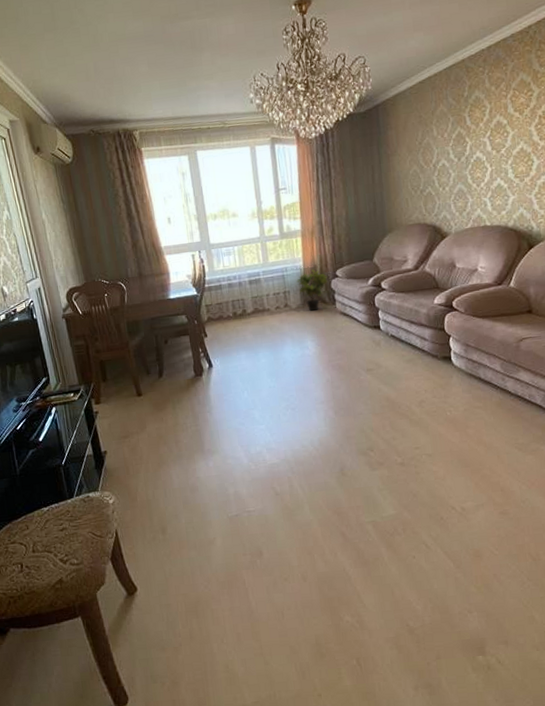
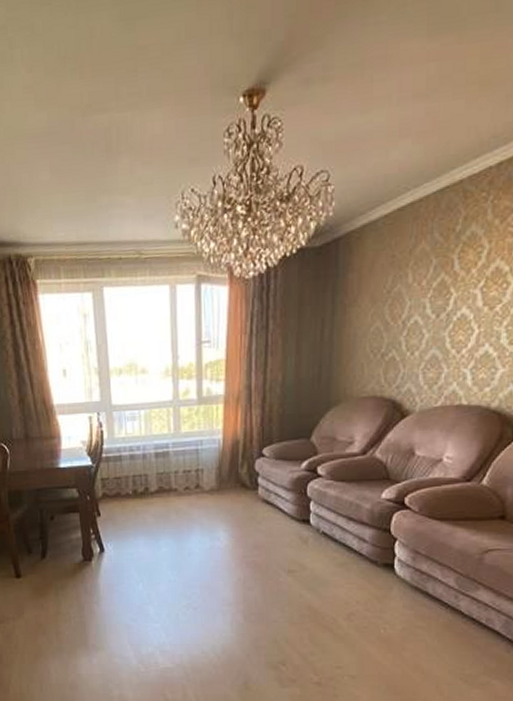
potted plant: present [297,269,328,311] -> none [213,445,251,495]

